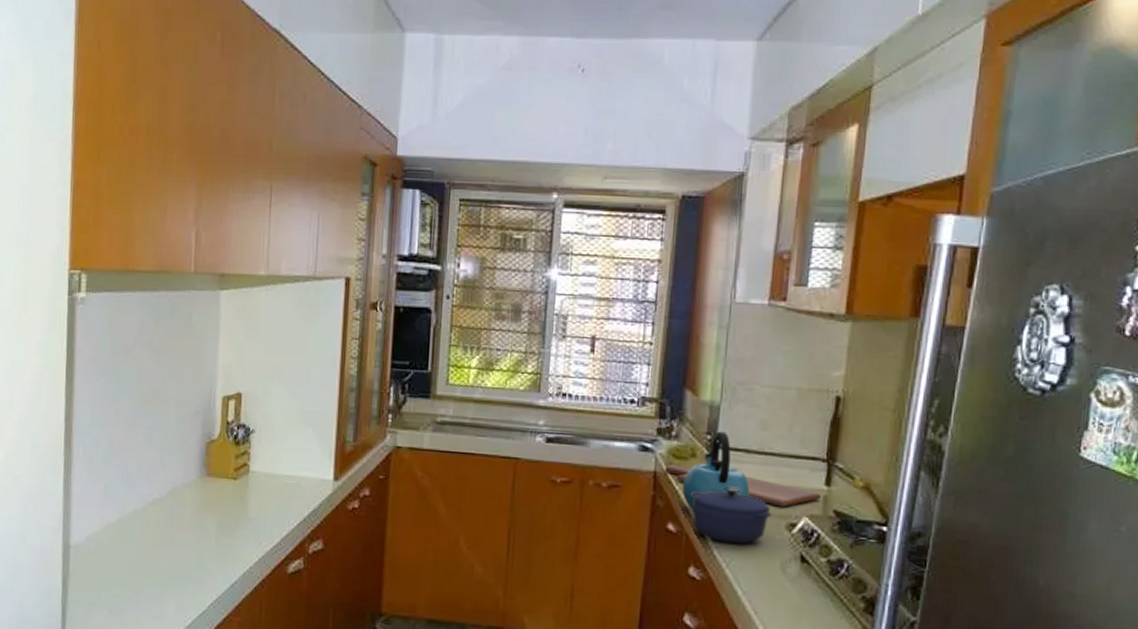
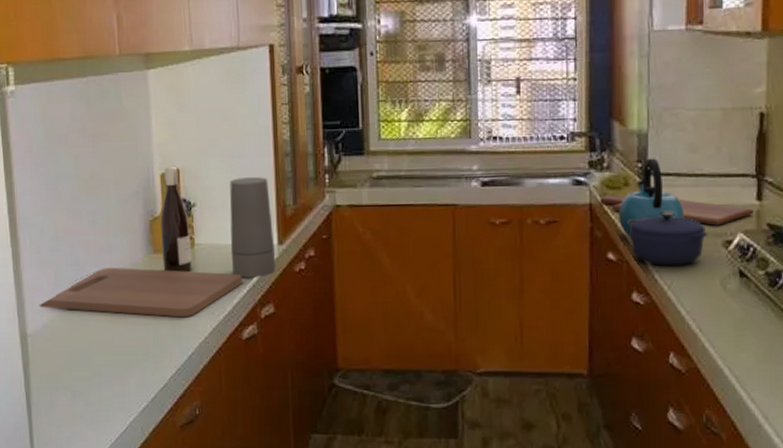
cutting board: none [85,486,294,545] -> present [39,268,242,318]
bottle: none [215,389,247,499] -> present [160,166,192,273]
canister: none [284,408,331,512] -> present [229,177,276,278]

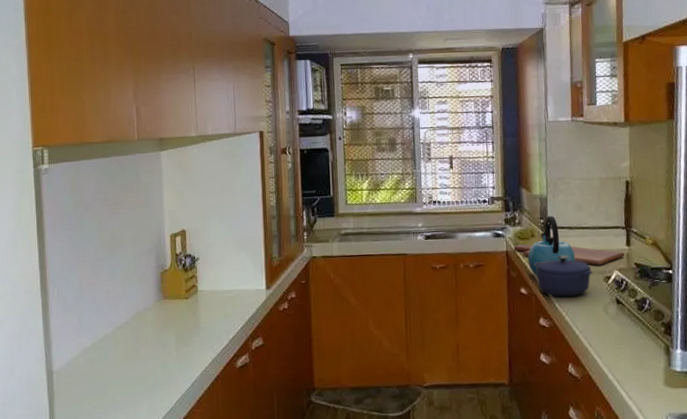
cutting board: present [39,268,242,318] -> none [64,312,237,352]
bottle: present [160,166,192,273] -> none [169,228,195,315]
canister: present [229,177,276,278] -> none [227,235,265,317]

